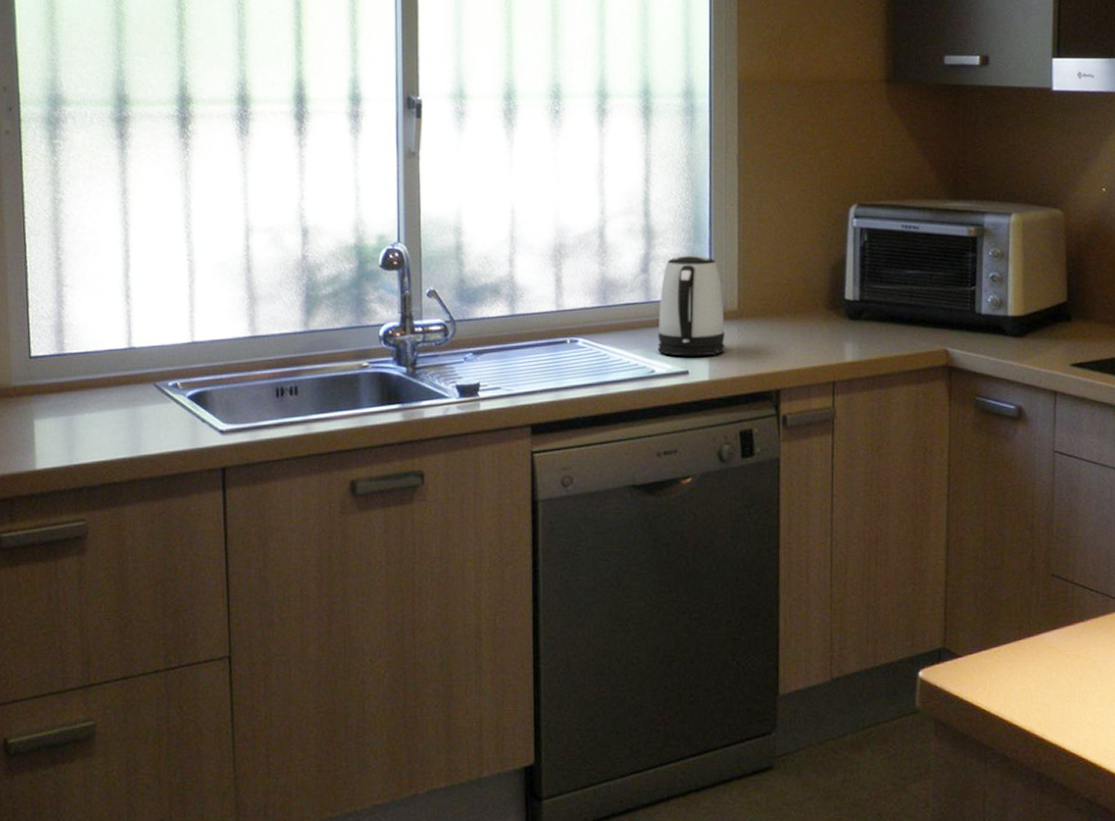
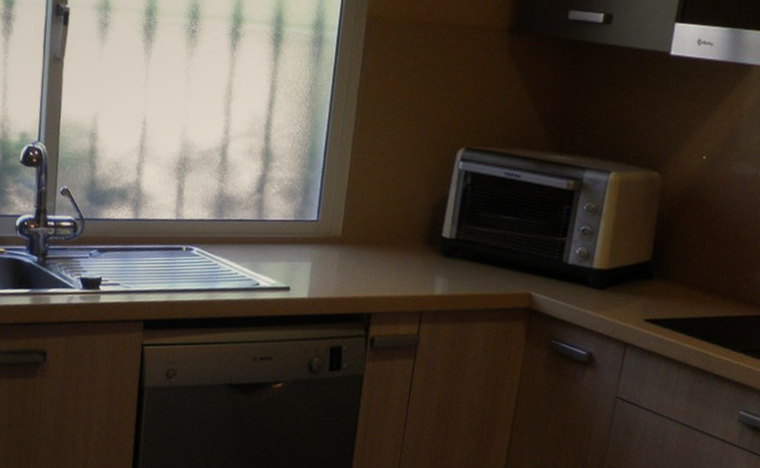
kettle: present [658,255,725,357] -> none [264,180,330,276]

